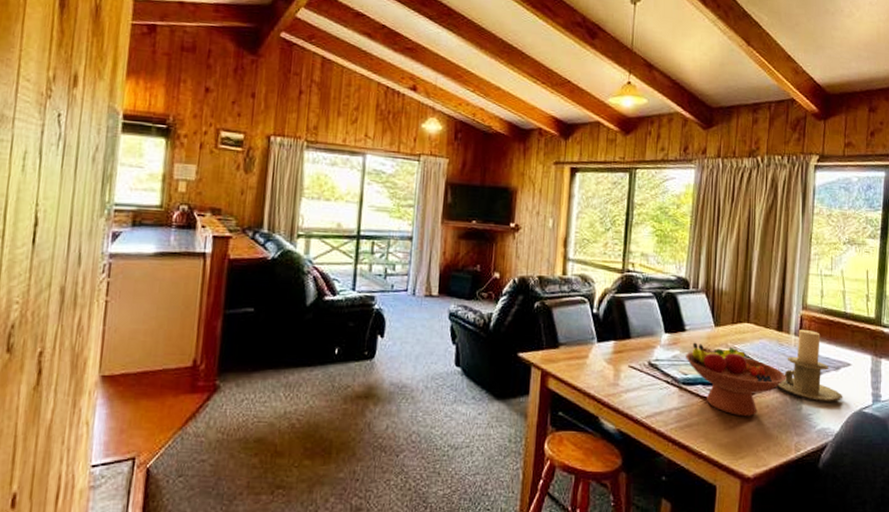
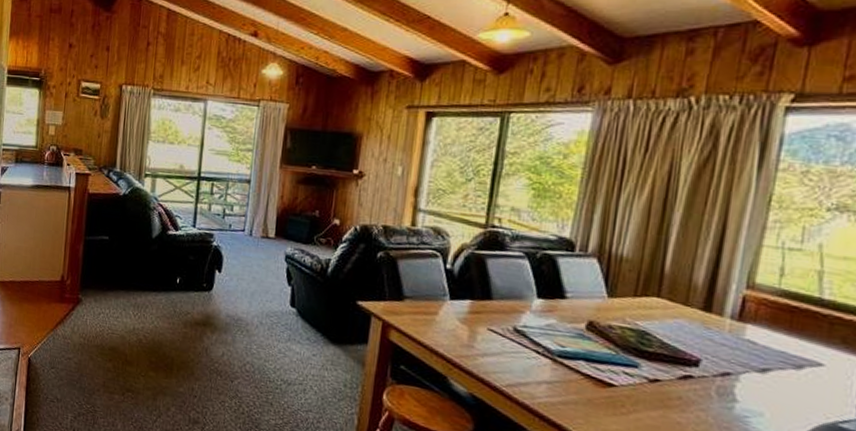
fruit bowl: present [686,342,786,417] -> none [564,312,713,406]
candle holder: present [778,330,843,402] -> none [698,313,806,407]

